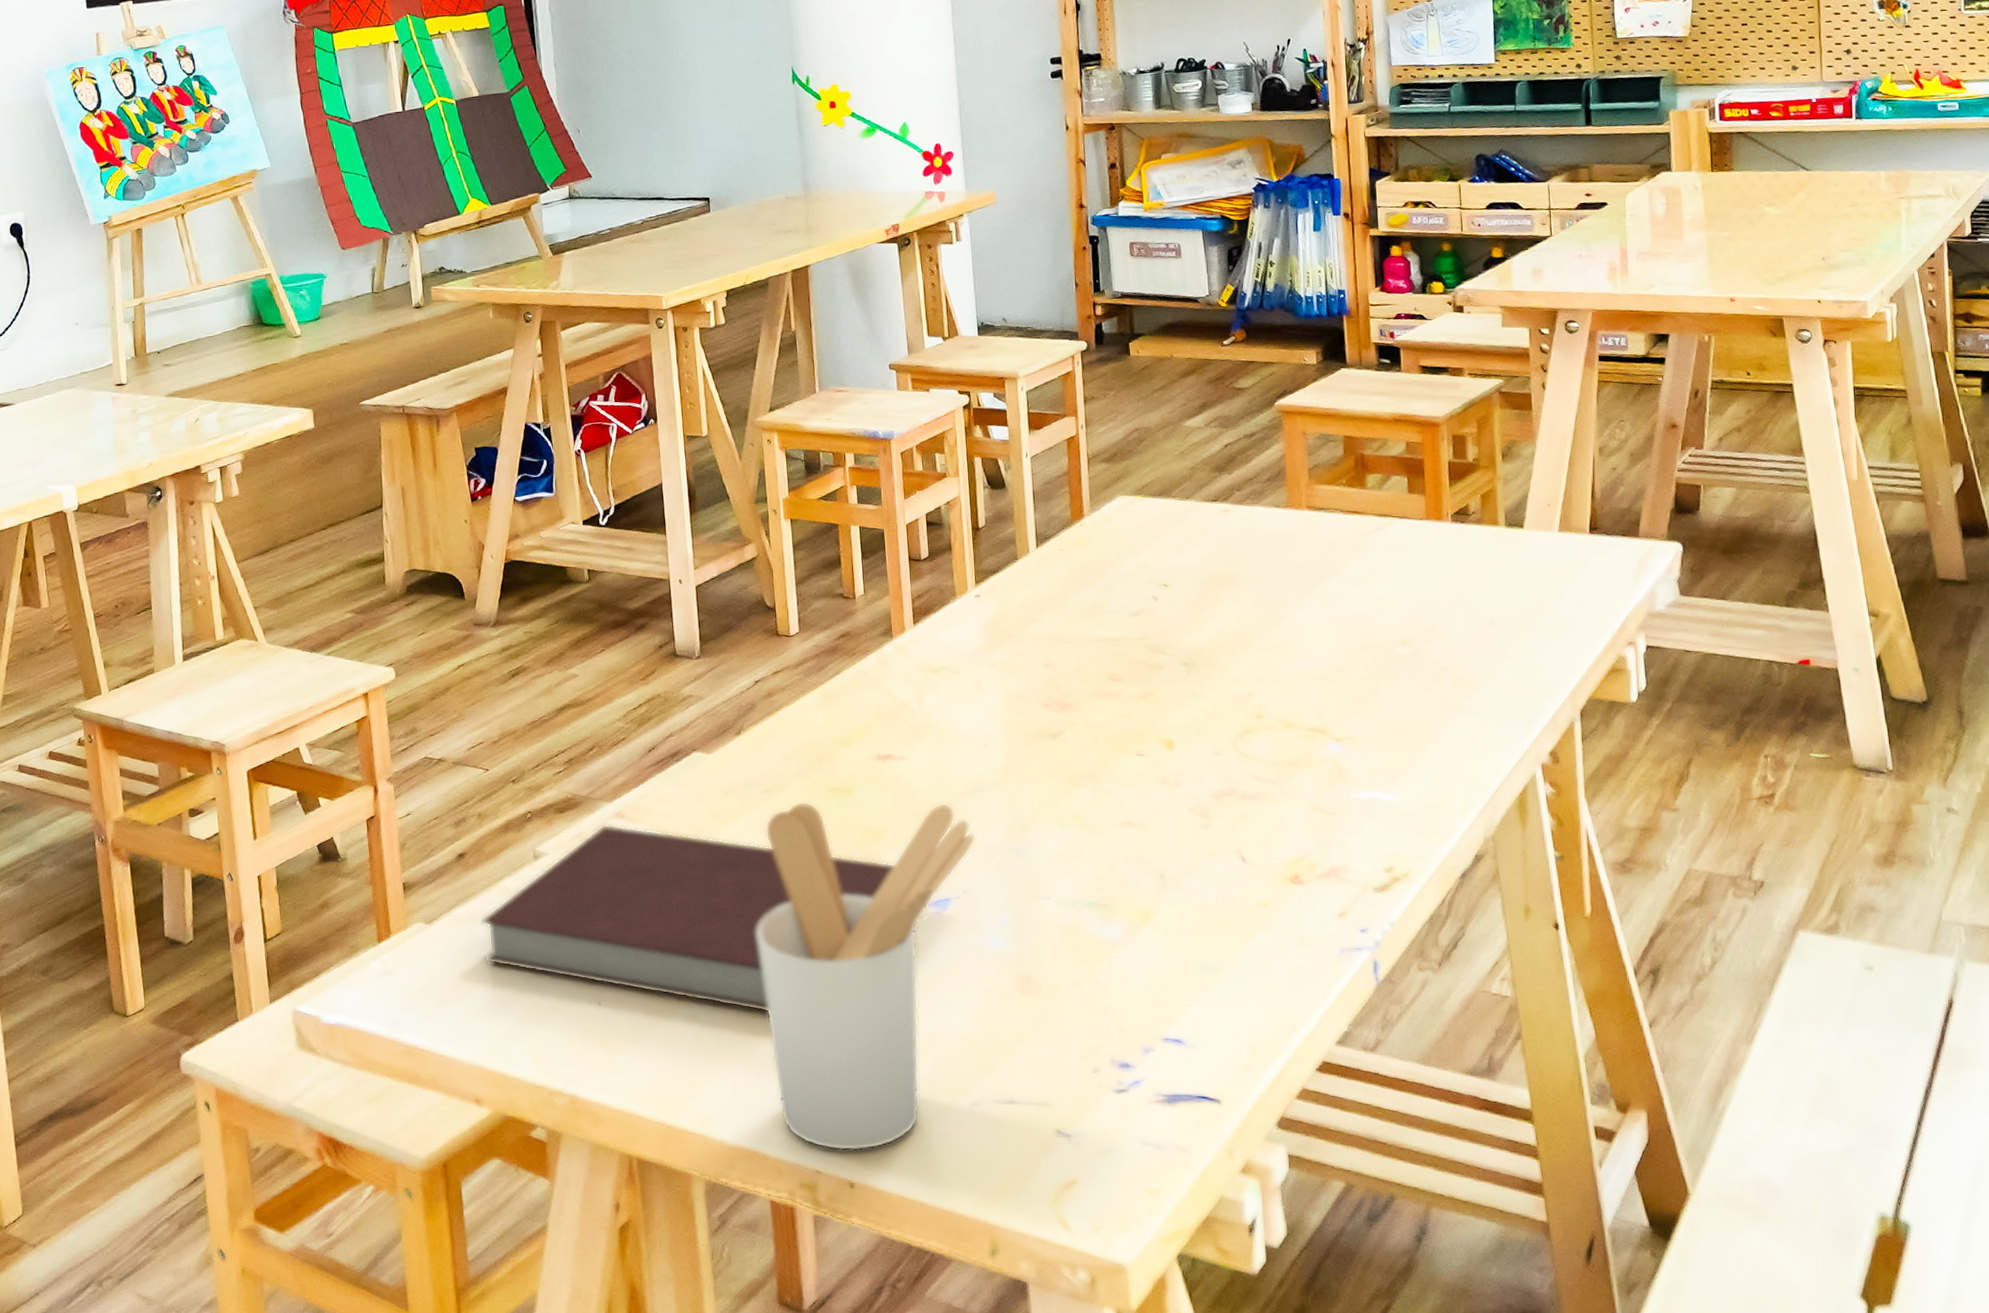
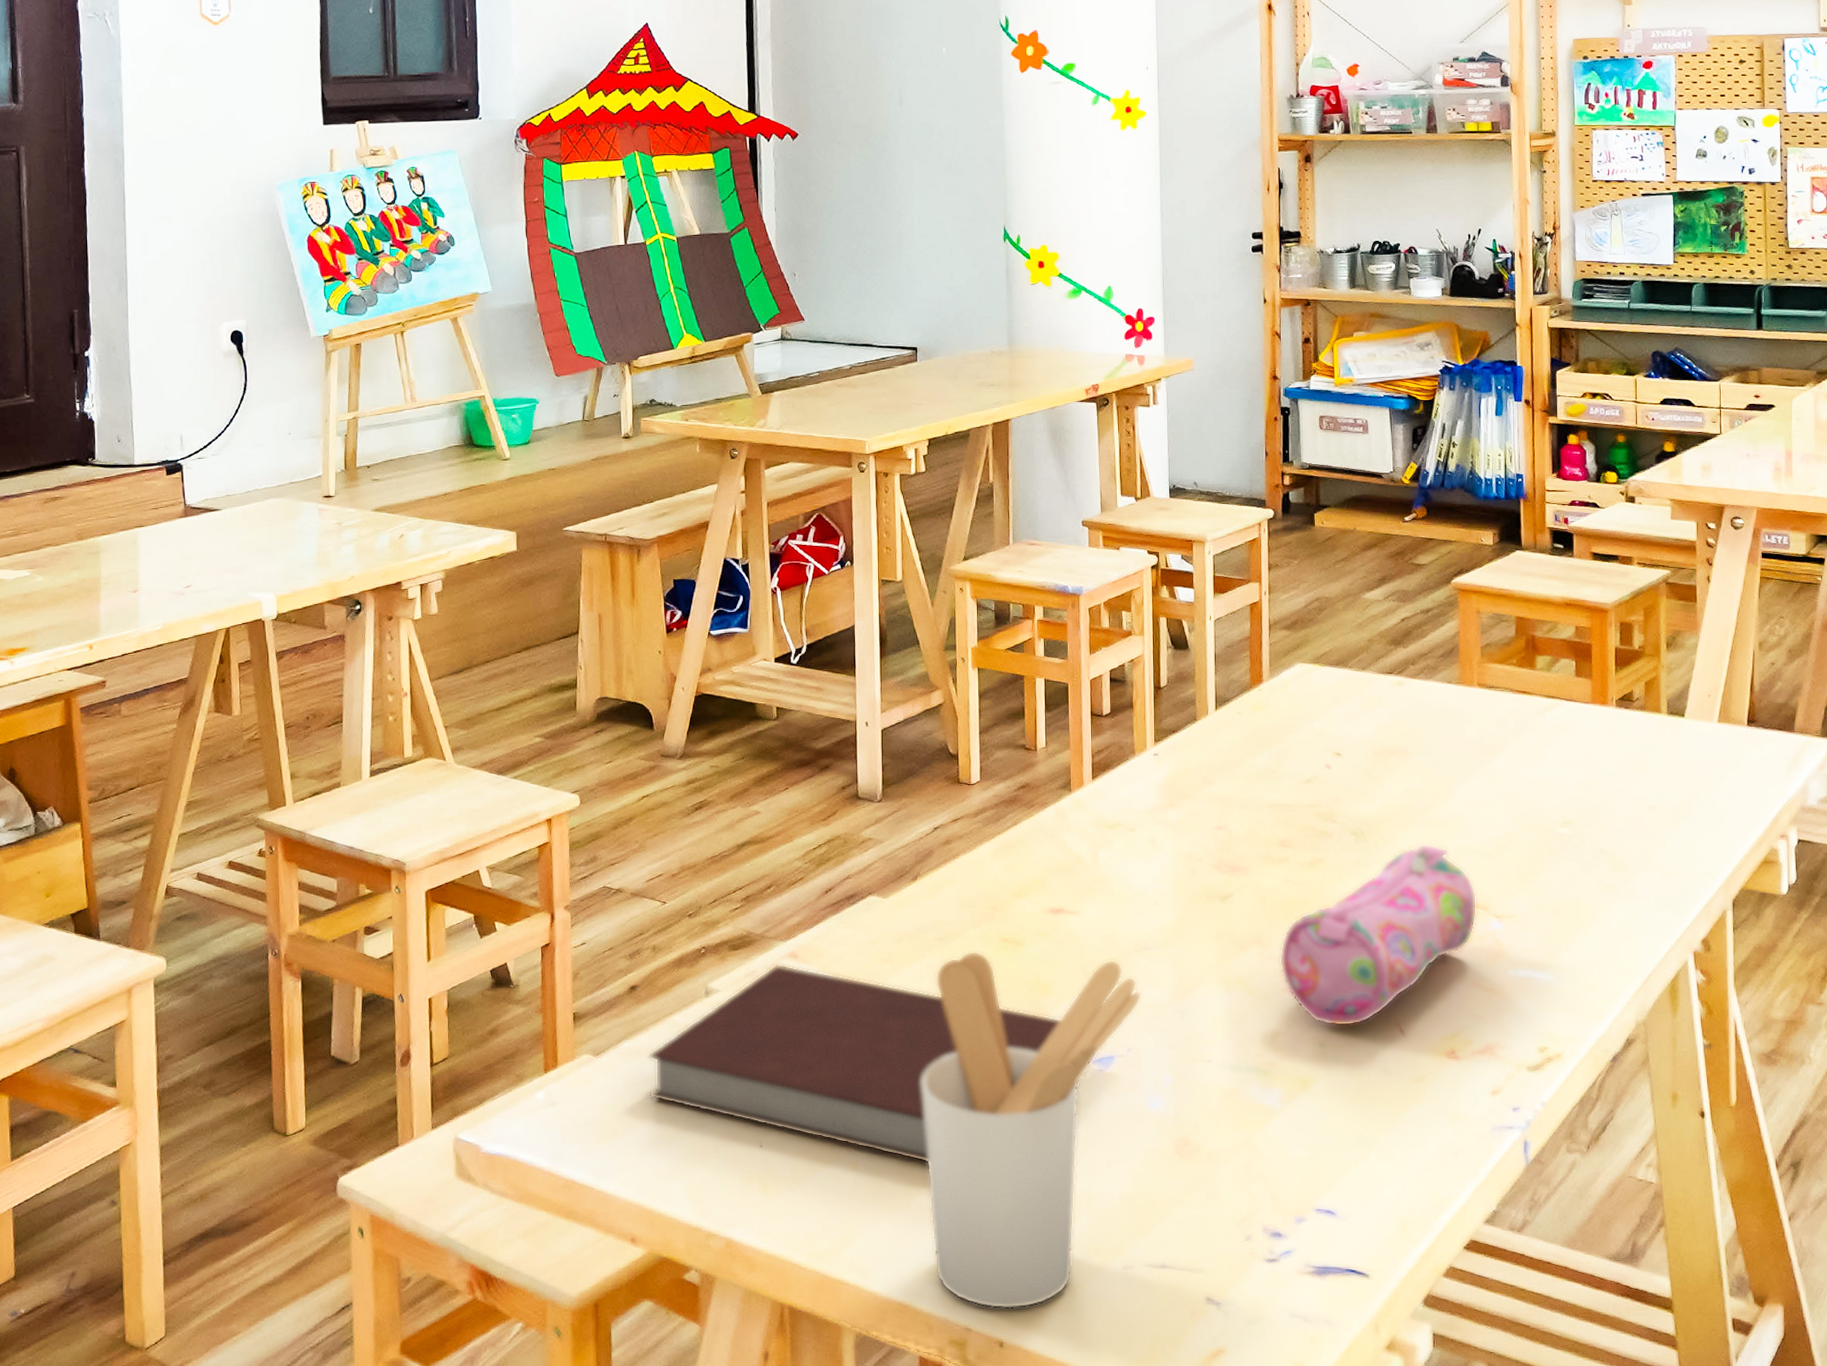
pencil case: none [1114,670,1316,858] -> present [1279,843,1477,1027]

